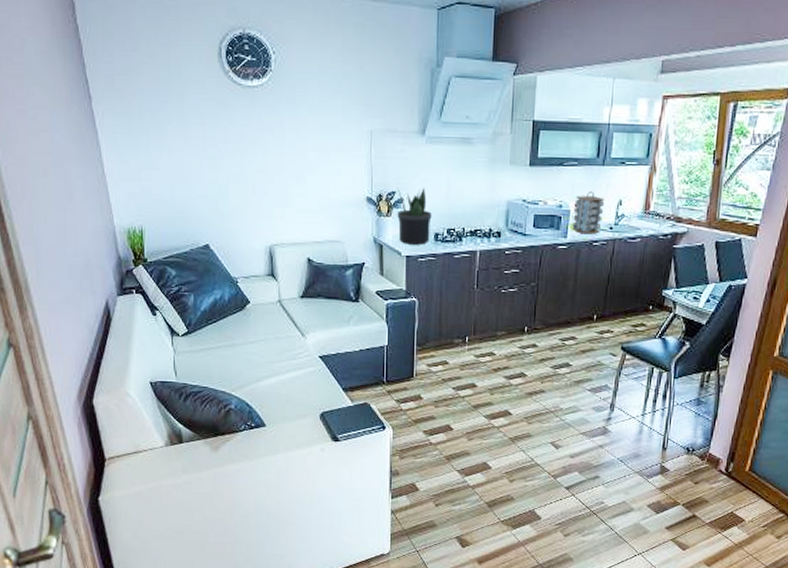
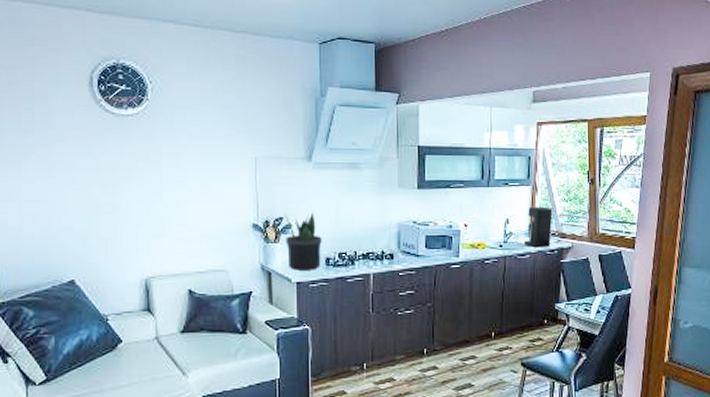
spice rack: present [572,192,605,235] -> none [463,212,493,253]
coffee maker: none [635,188,671,232] -> present [523,206,553,248]

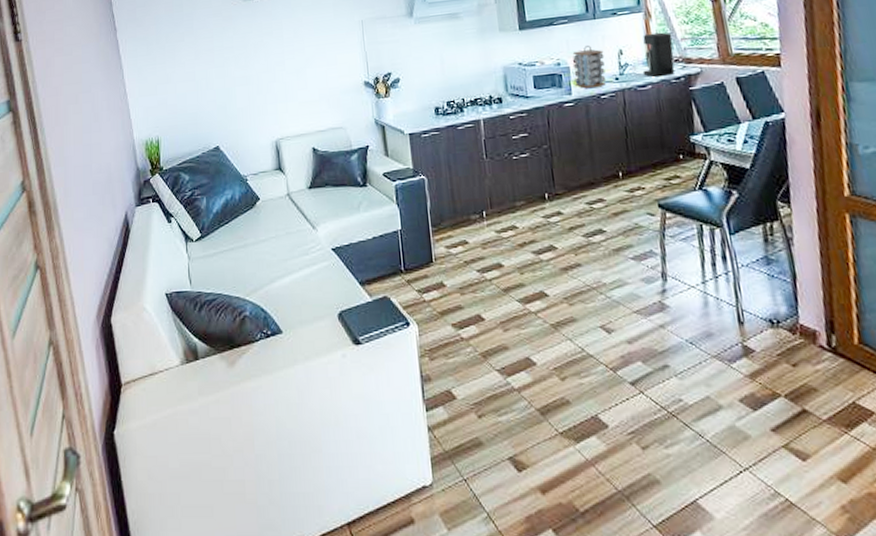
planter: present [285,212,322,270] -> none [393,64,431,122]
spice rack: none [463,212,493,253] -> present [572,45,607,89]

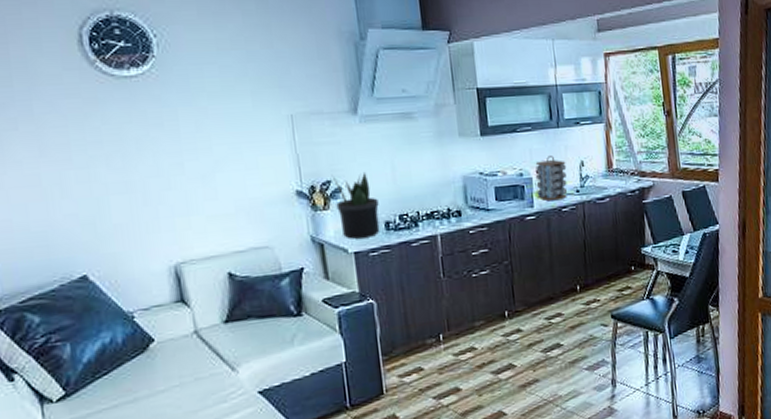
planter: none [393,64,431,122] -> present [333,171,380,239]
coffee maker: present [642,32,675,78] -> none [602,144,631,191]

